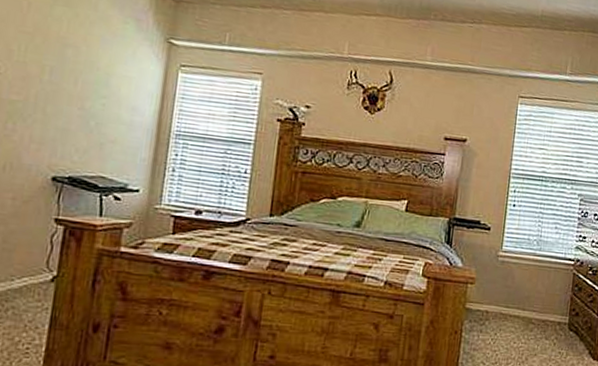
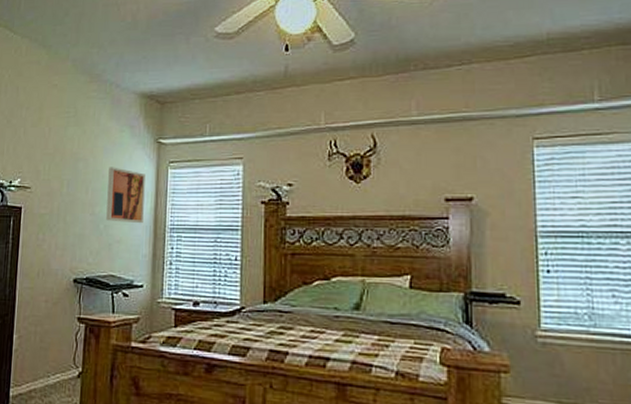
wall art: none [98,59,151,126] -> present [106,167,145,224]

